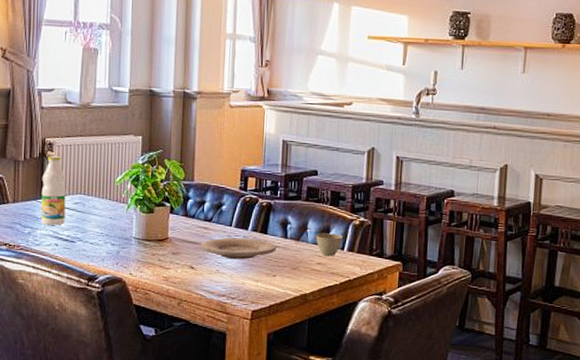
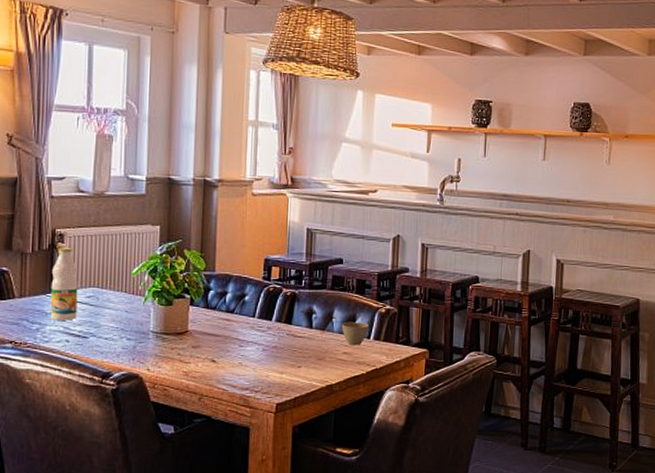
plate: present [200,237,277,260] -> none [222,329,301,352]

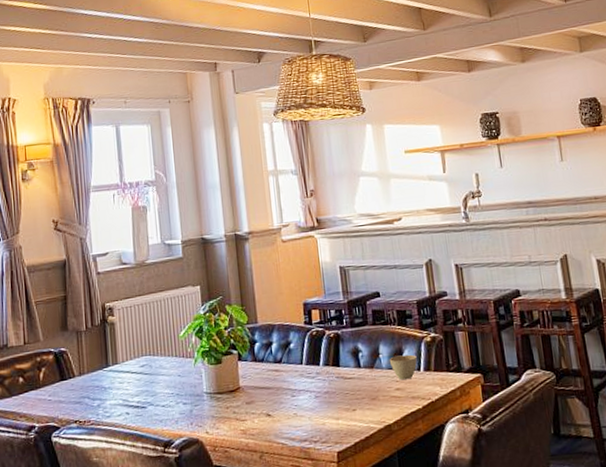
bottle: present [50,248,78,321] -> none [105,320,134,394]

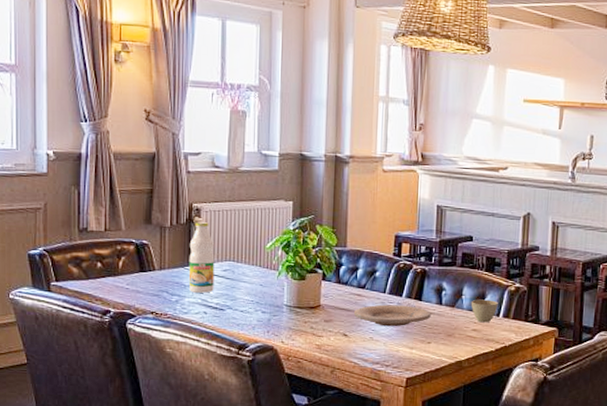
bottle: none [105,320,134,394] -> present [188,222,215,293]
plate: none [273,373,352,400] -> present [353,304,431,327]

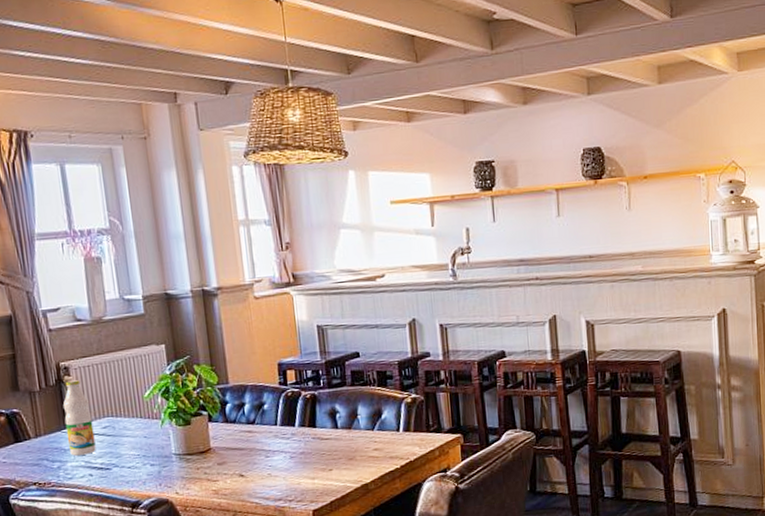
plate: present [353,304,431,327] -> none [246,434,329,460]
cup: present [471,299,498,323] -> none [367,415,397,441]

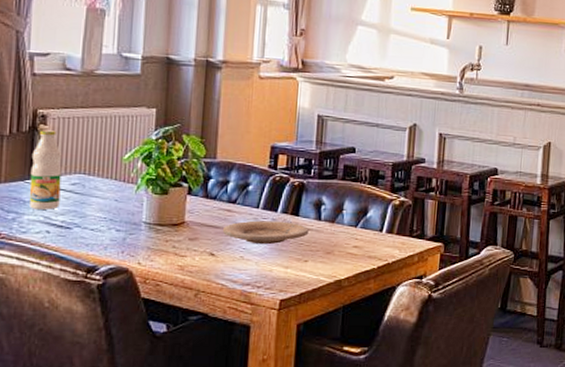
plate: none [246,434,329,460] -> present [222,220,309,245]

